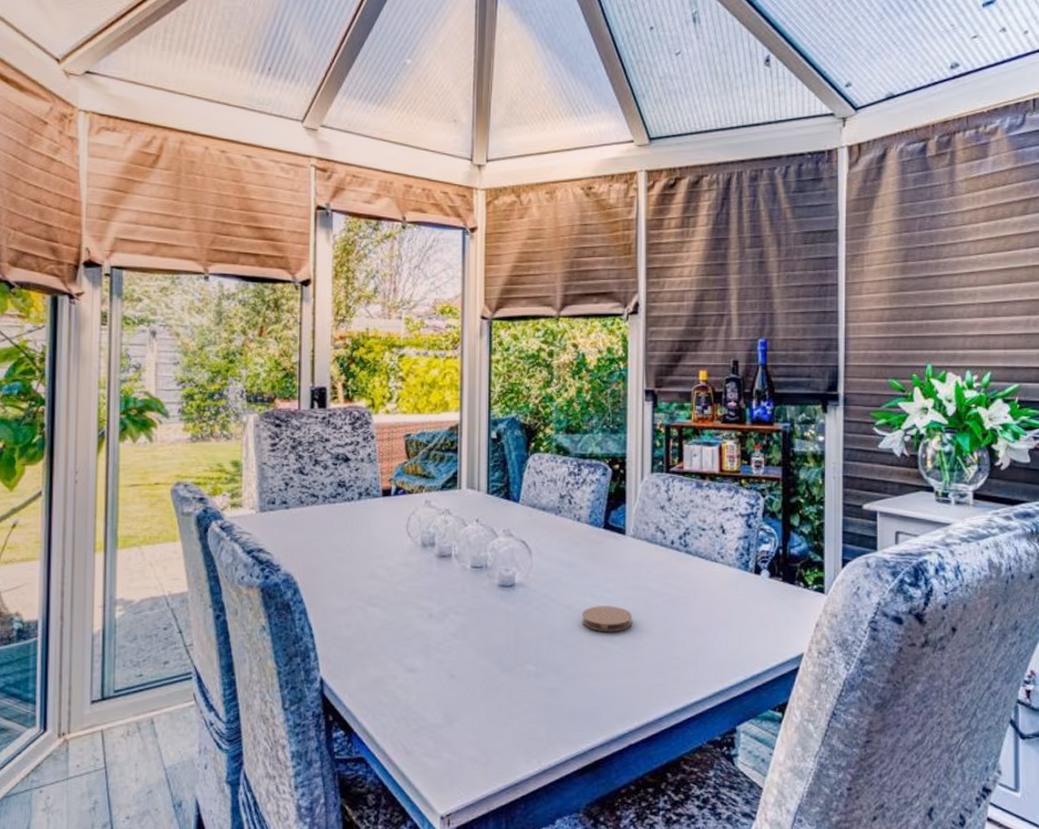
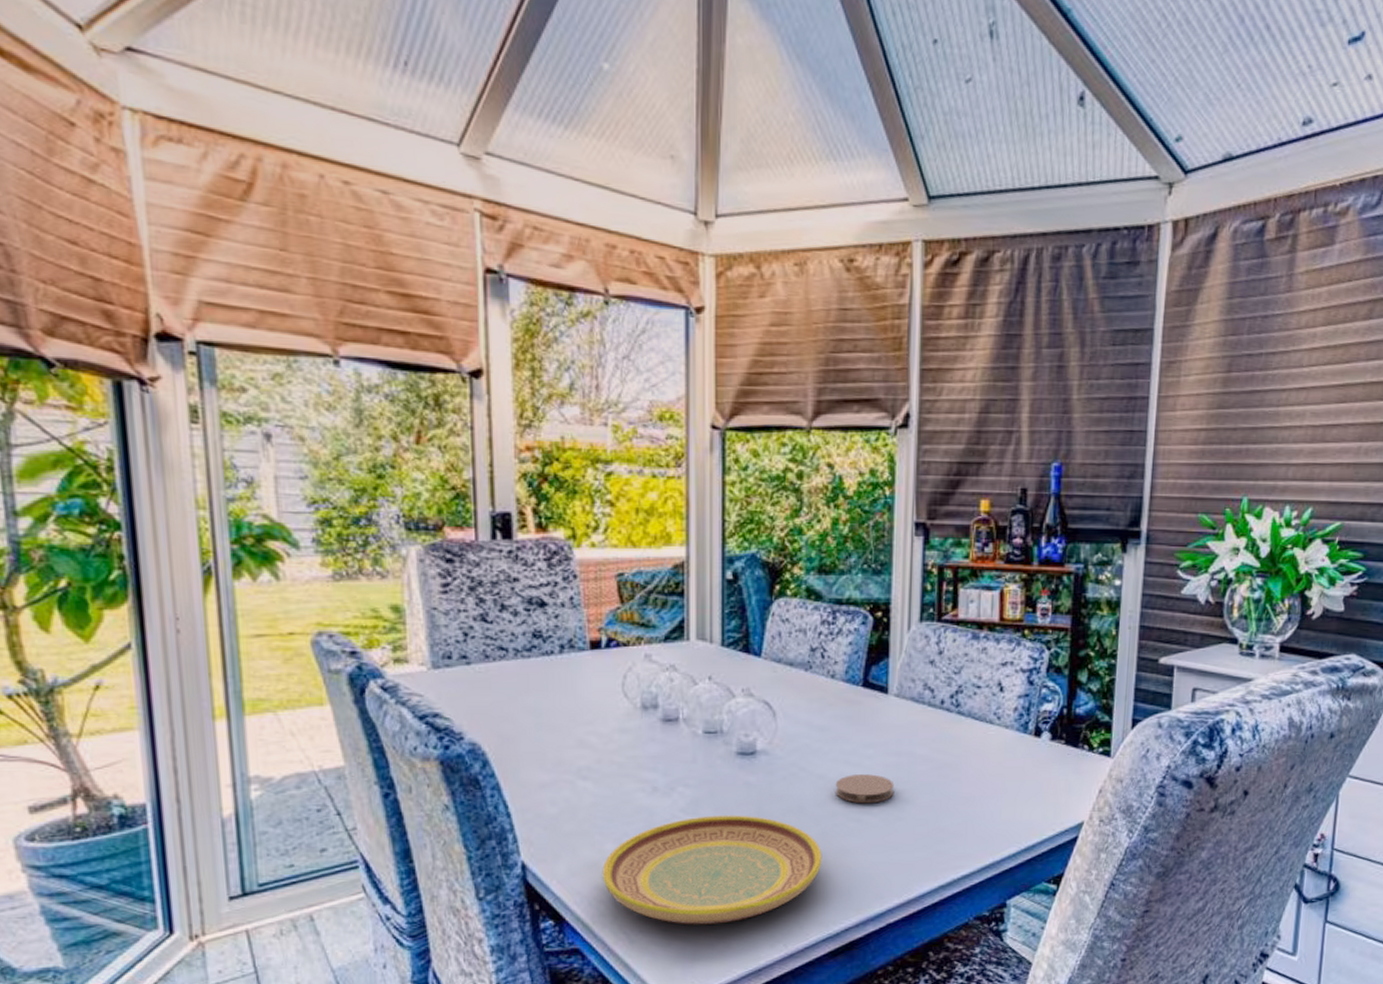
plate: none [385,640,571,739] -> present [602,815,822,925]

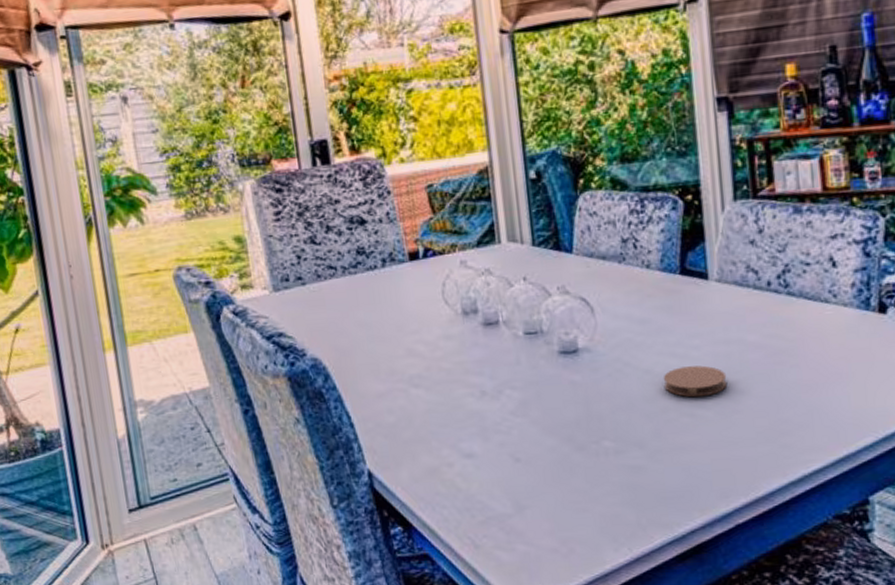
plate: present [602,815,822,925] -> none [441,415,659,529]

